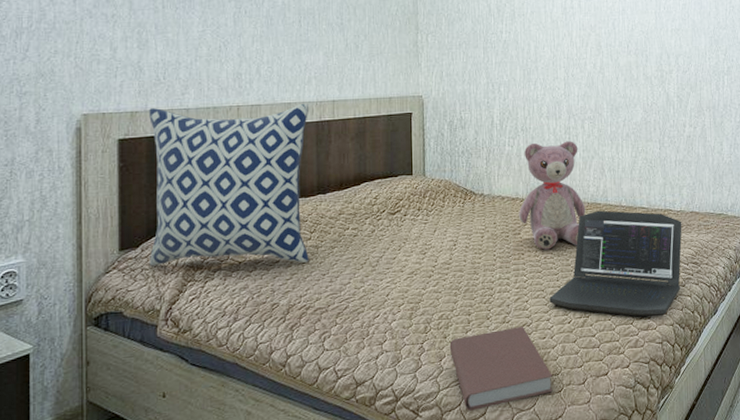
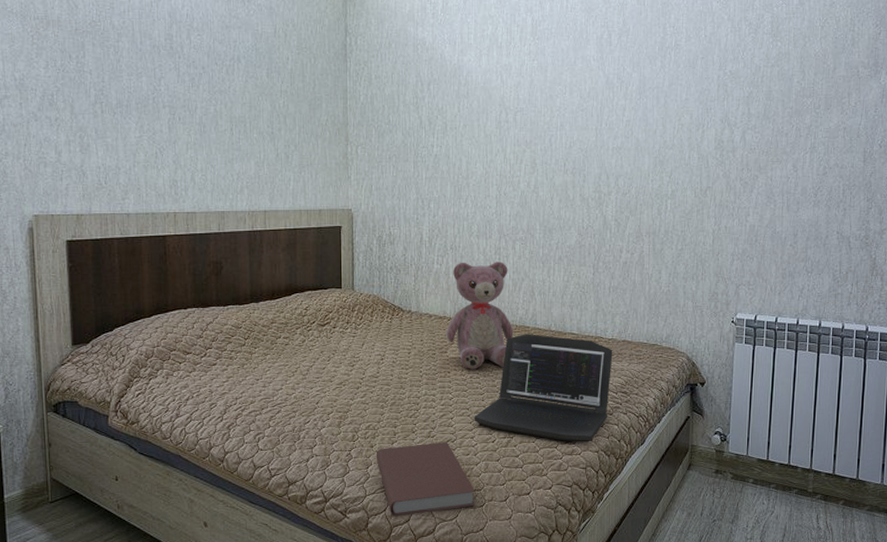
pillow: present [149,103,310,267] -> none [93,212,244,367]

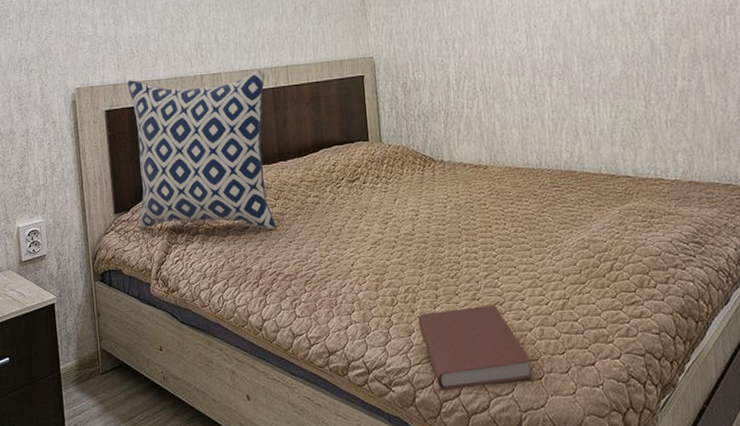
pillow: none [93,212,244,367] -> present [127,69,276,229]
teddy bear: present [446,262,514,369] -> none [483,100,559,223]
laptop: present [474,334,613,442] -> none [522,179,681,303]

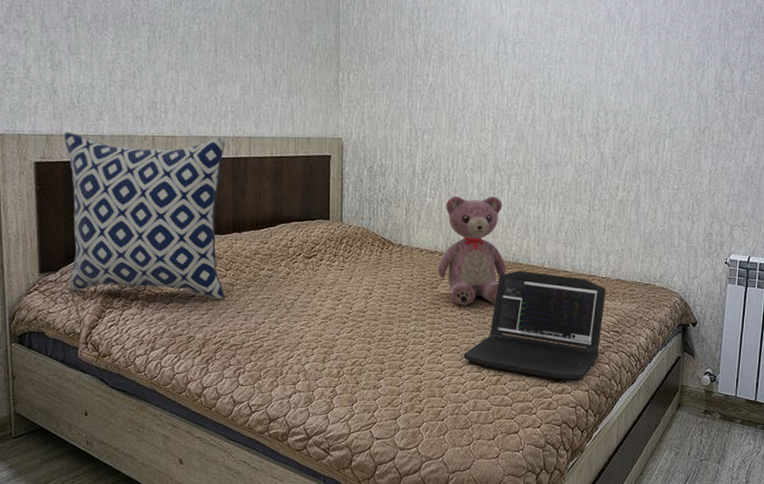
book: present [418,304,532,390] -> none [361,378,463,455]
teddy bear: none [483,100,559,223] -> present [437,195,507,306]
laptop: none [522,179,681,303] -> present [463,271,606,381]

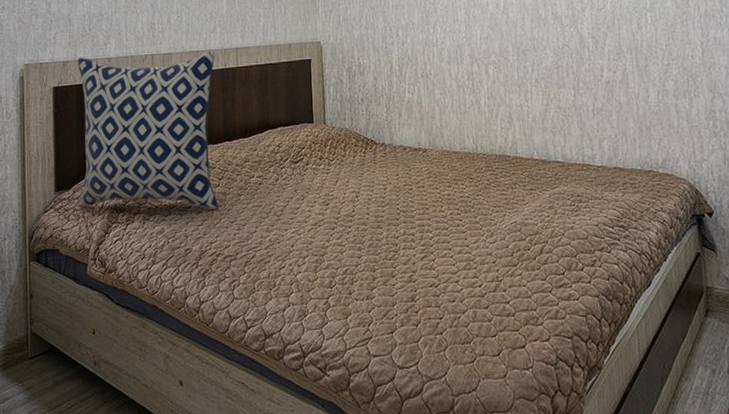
teddy bear: present [437,195,507,306] -> none [422,87,494,205]
laptop: present [463,271,606,381] -> none [457,163,606,286]

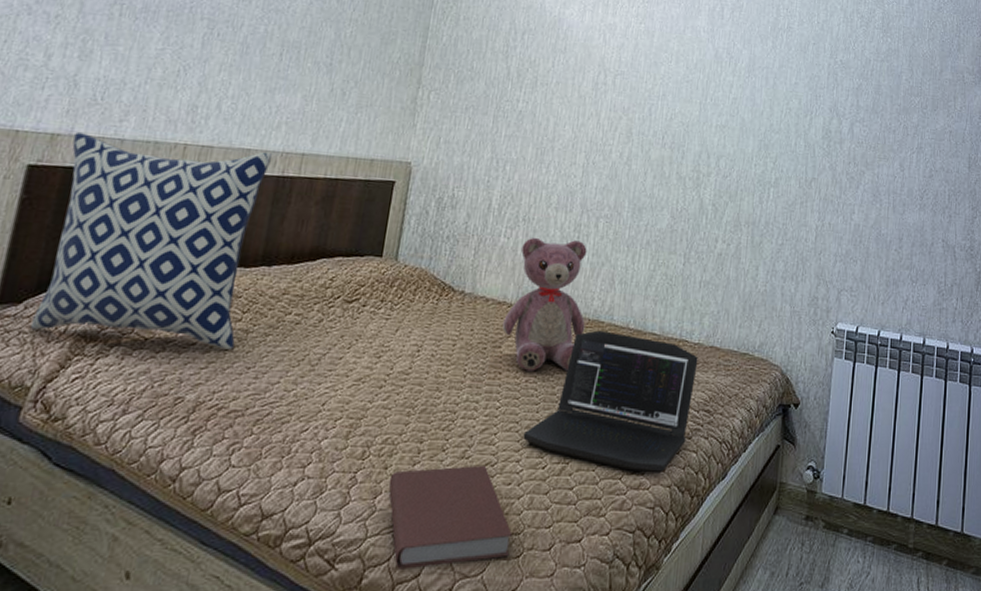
book: none [355,286,465,374] -> present [388,465,512,569]
teddy bear: none [422,87,494,205] -> present [502,237,587,371]
laptop: none [457,163,606,286] -> present [523,330,698,474]

